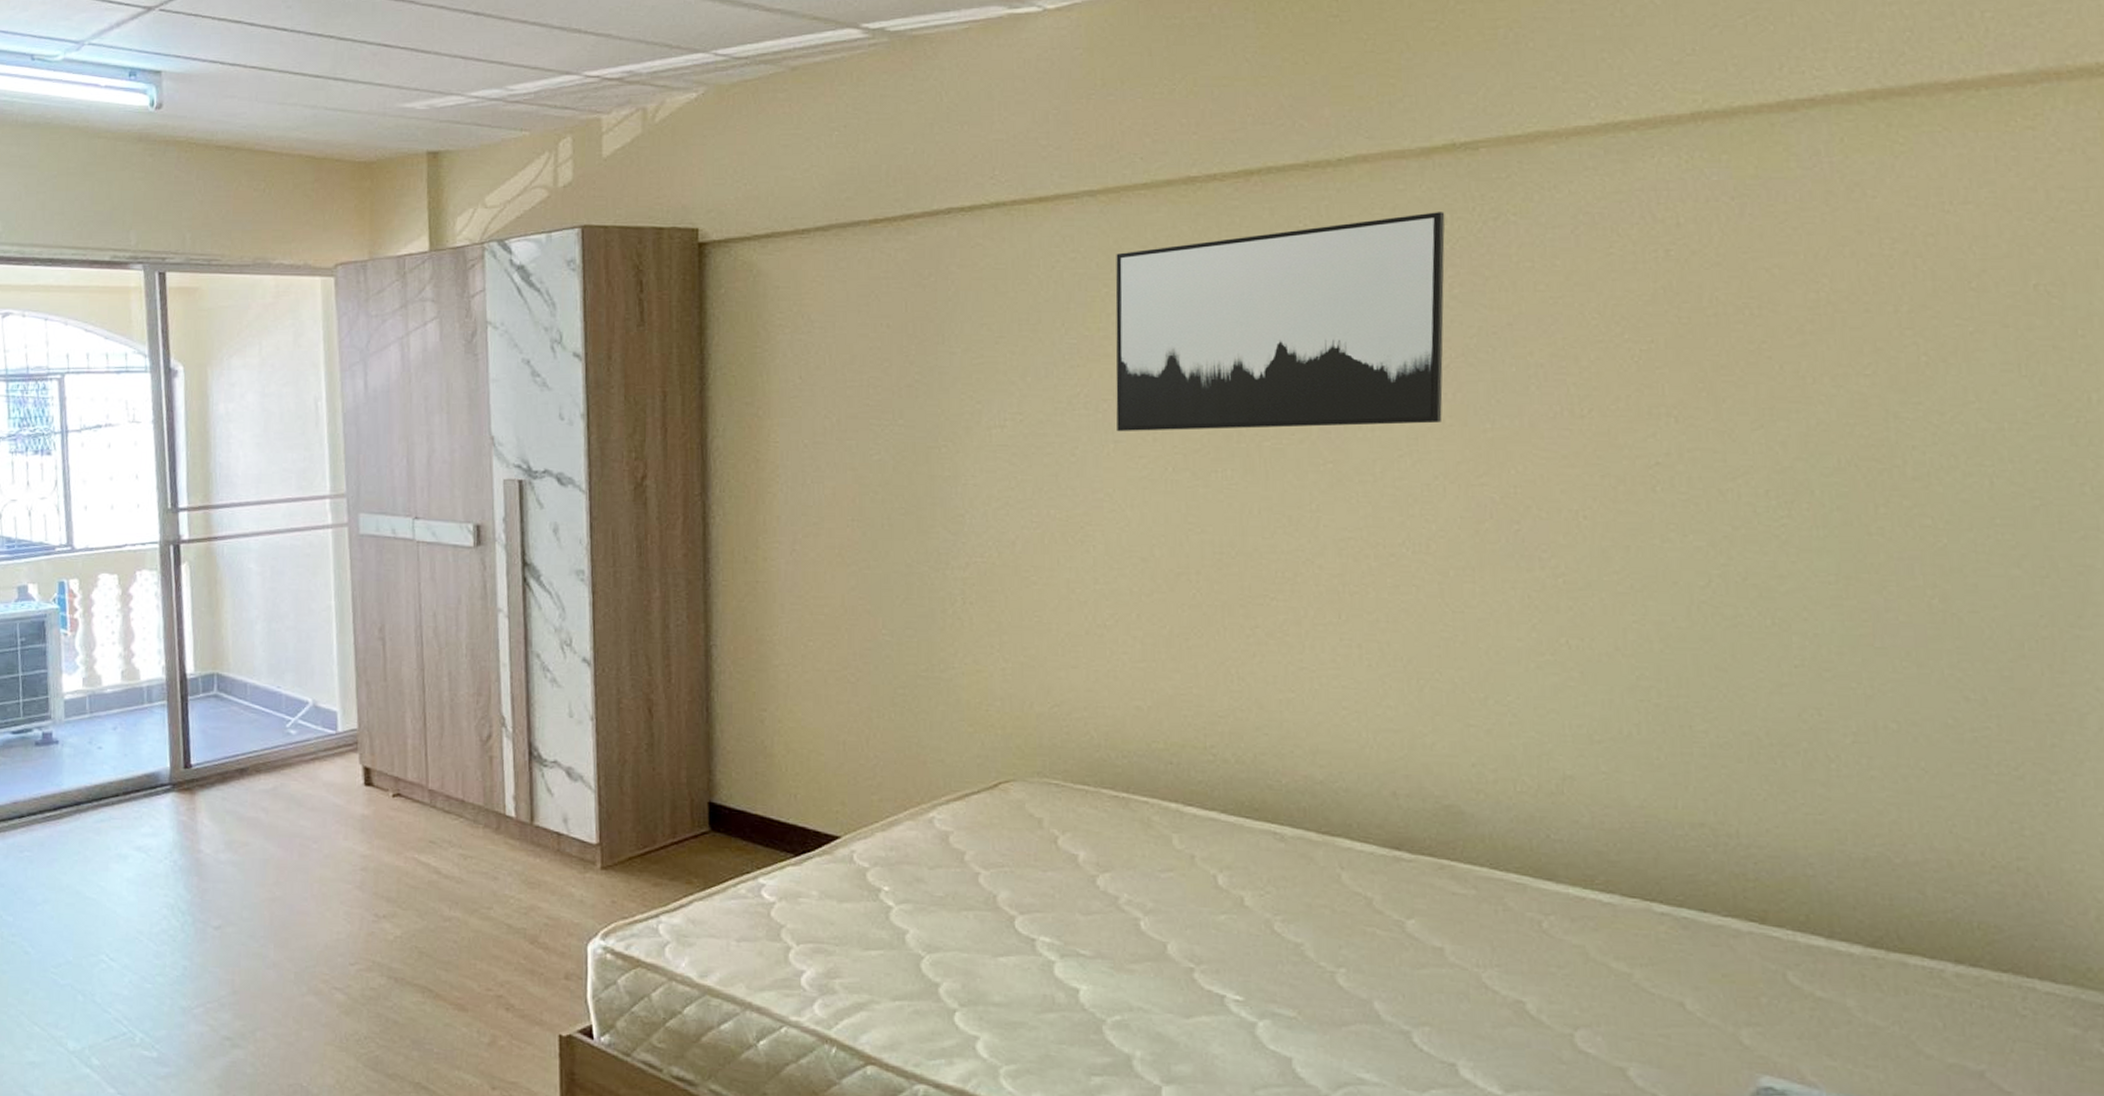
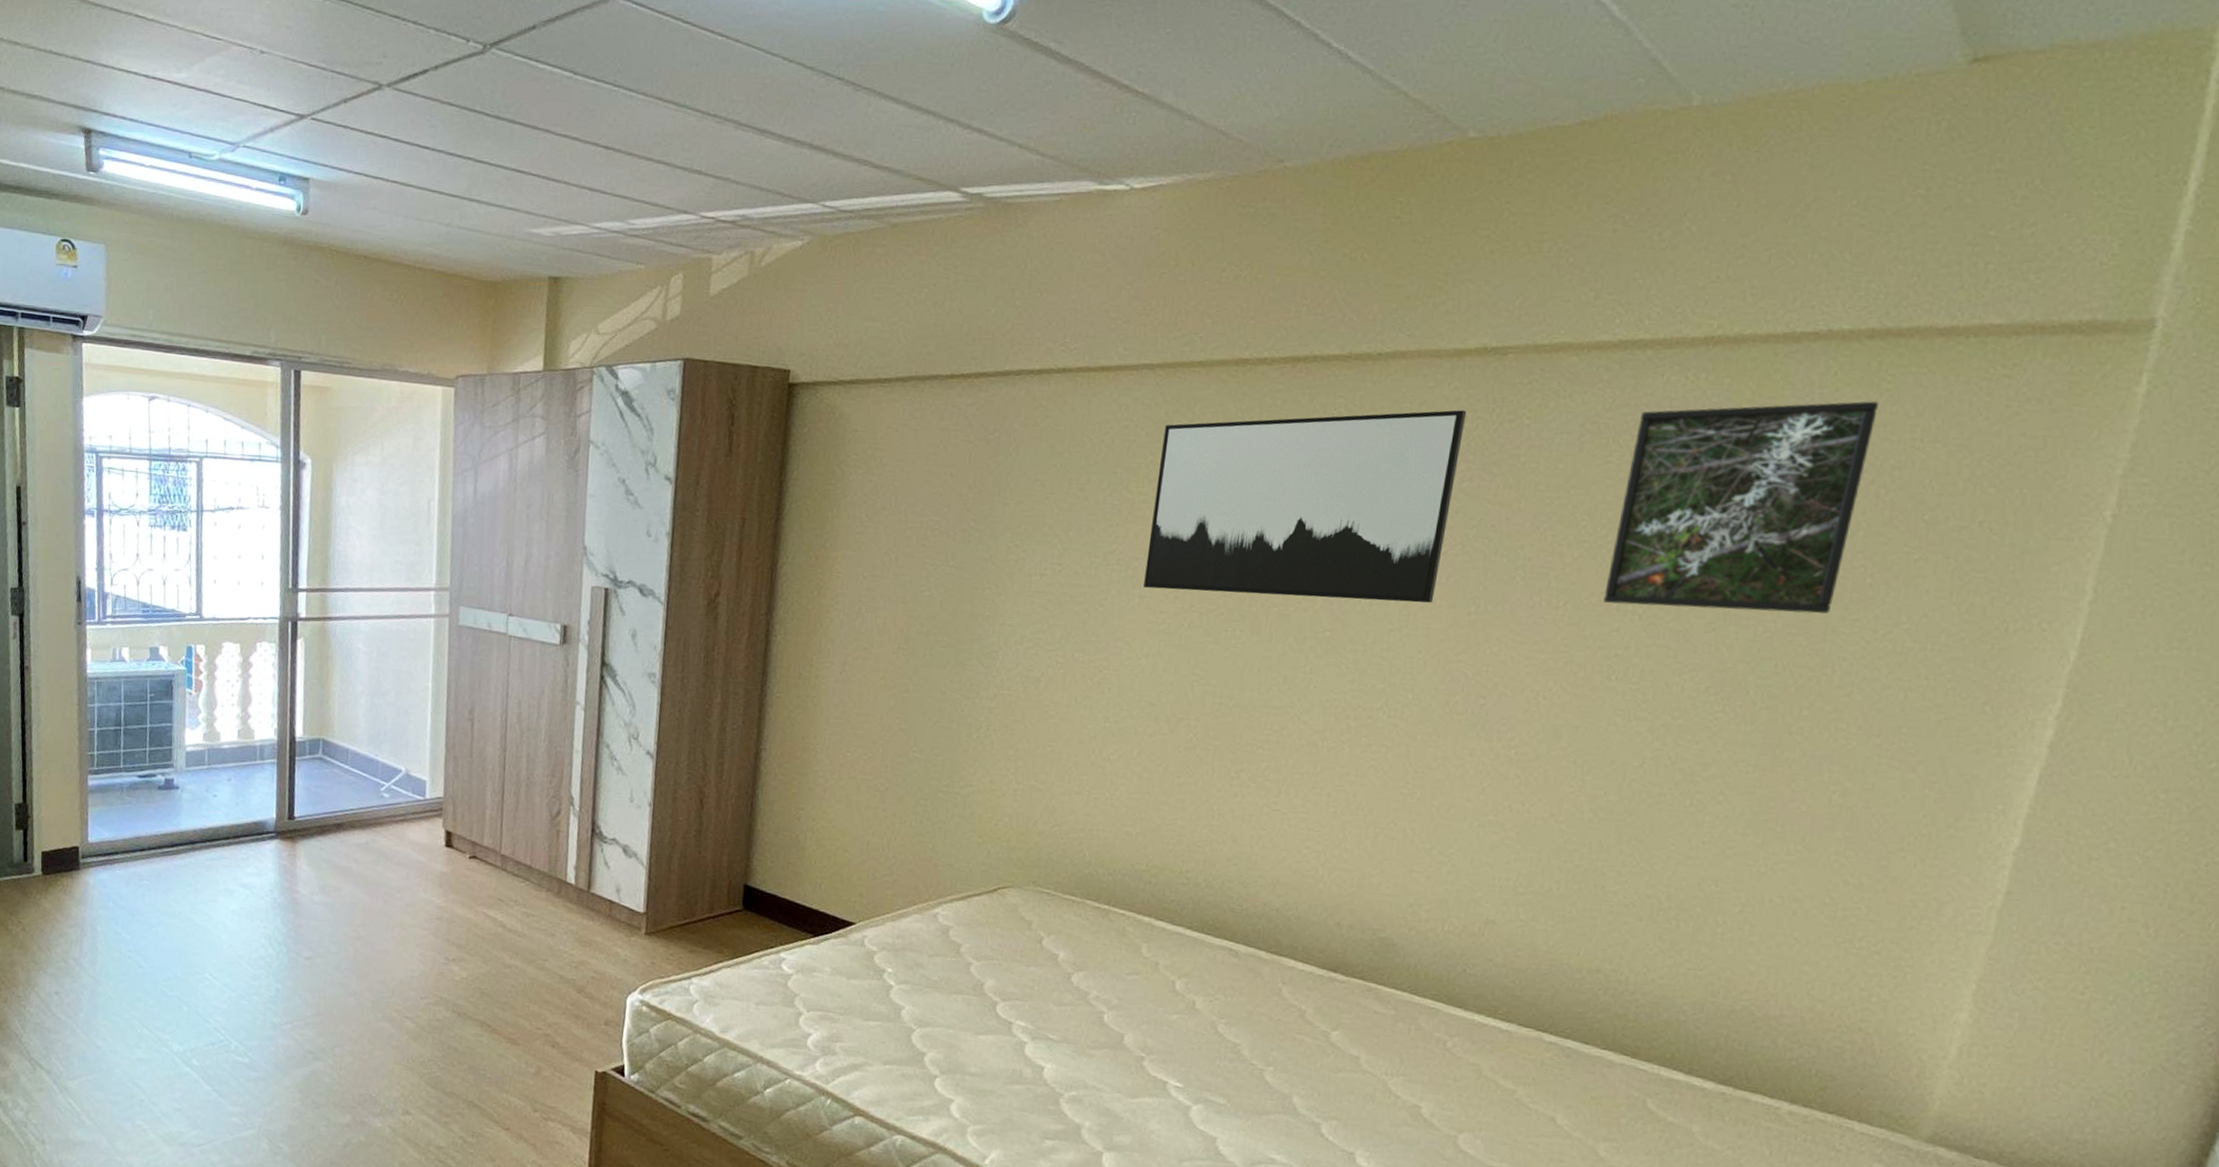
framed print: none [1631,166,1896,407] -> present [1603,401,1878,614]

